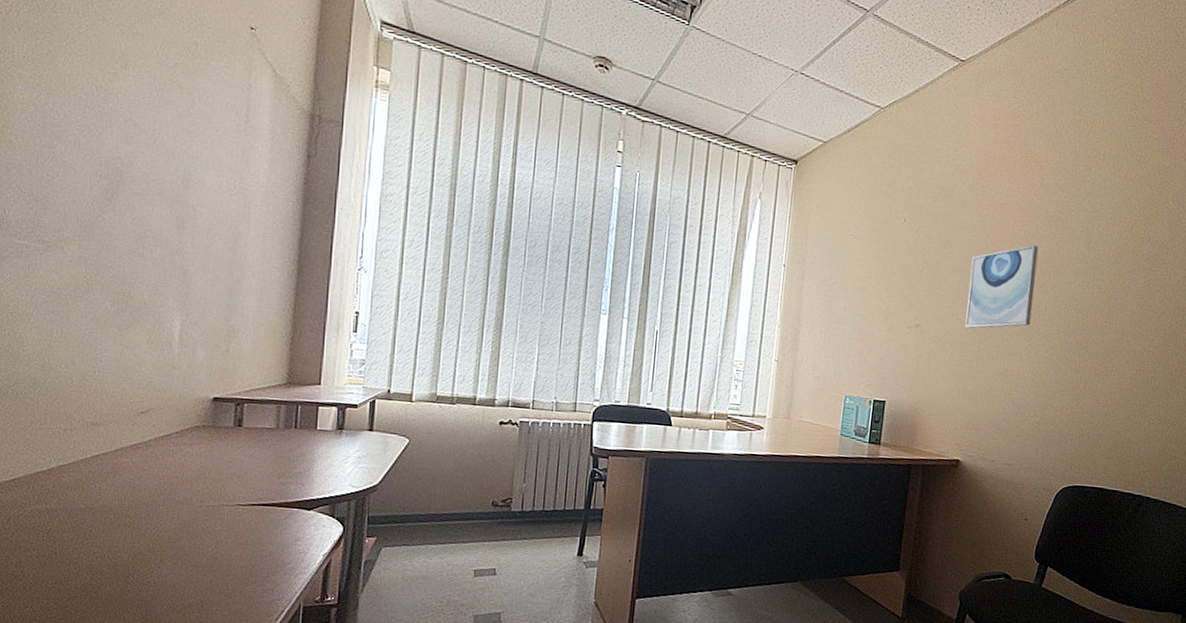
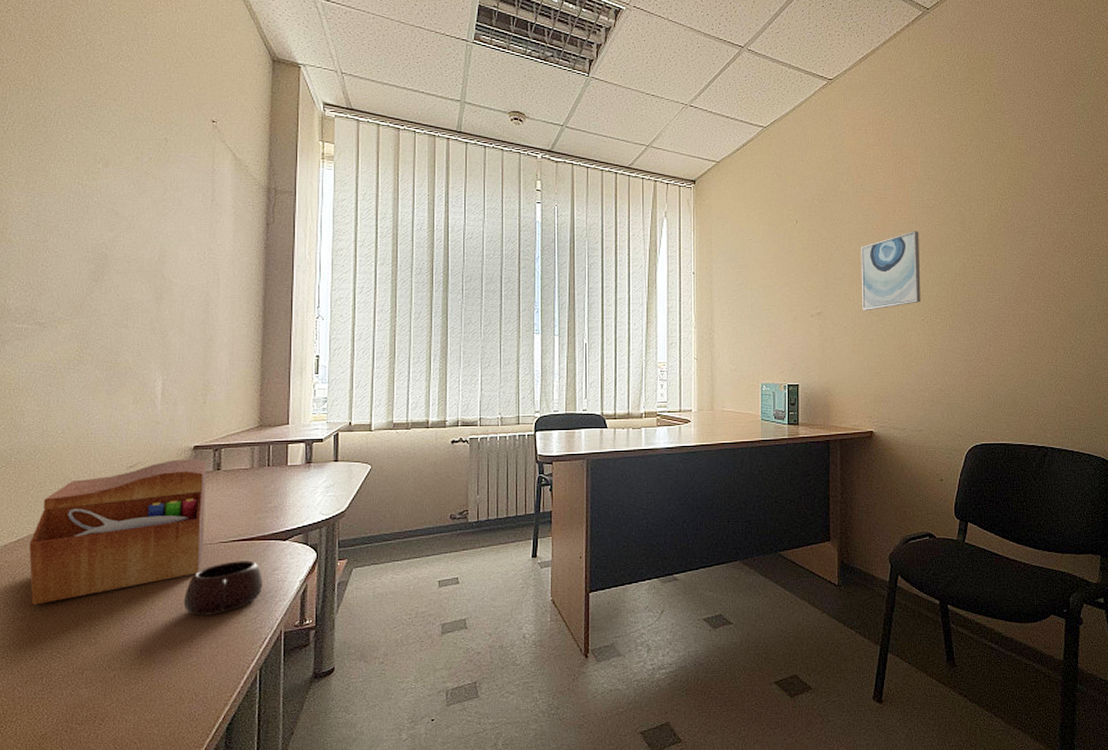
sewing box: none [26,410,228,551] -> present [29,459,207,605]
mug: none [194,526,283,581] -> present [183,560,263,616]

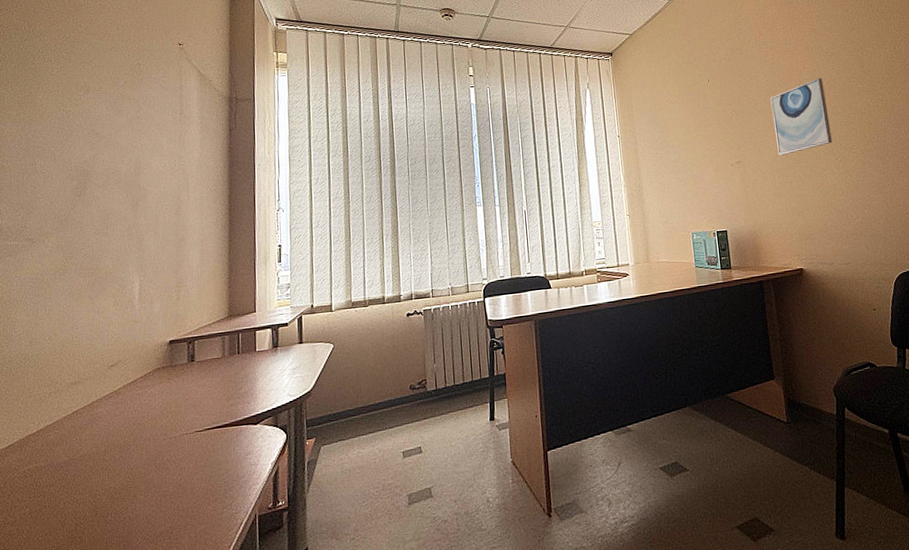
sewing box: present [29,459,207,605] -> none [19,353,182,509]
mug: present [183,560,263,616] -> none [162,447,237,506]

